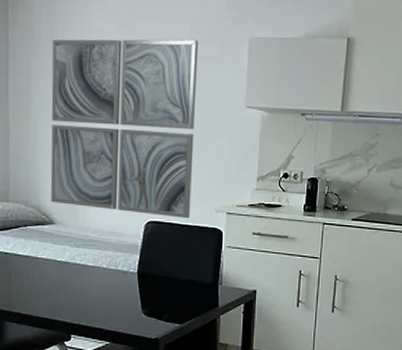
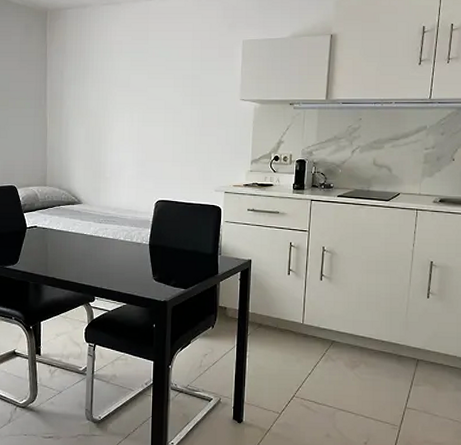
wall art: present [50,39,199,219] -> none [79,45,200,198]

